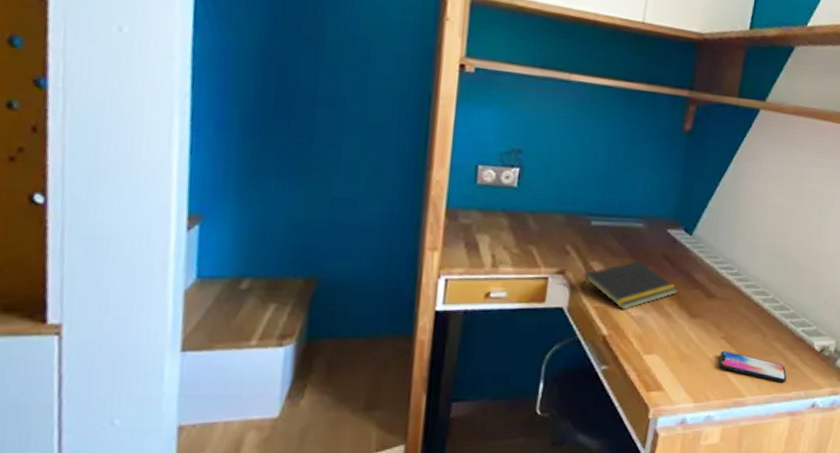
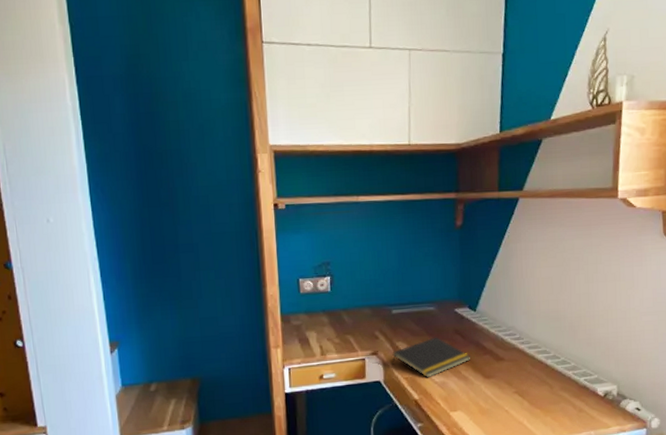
smartphone: present [719,351,787,383] -> none [514,403,577,425]

